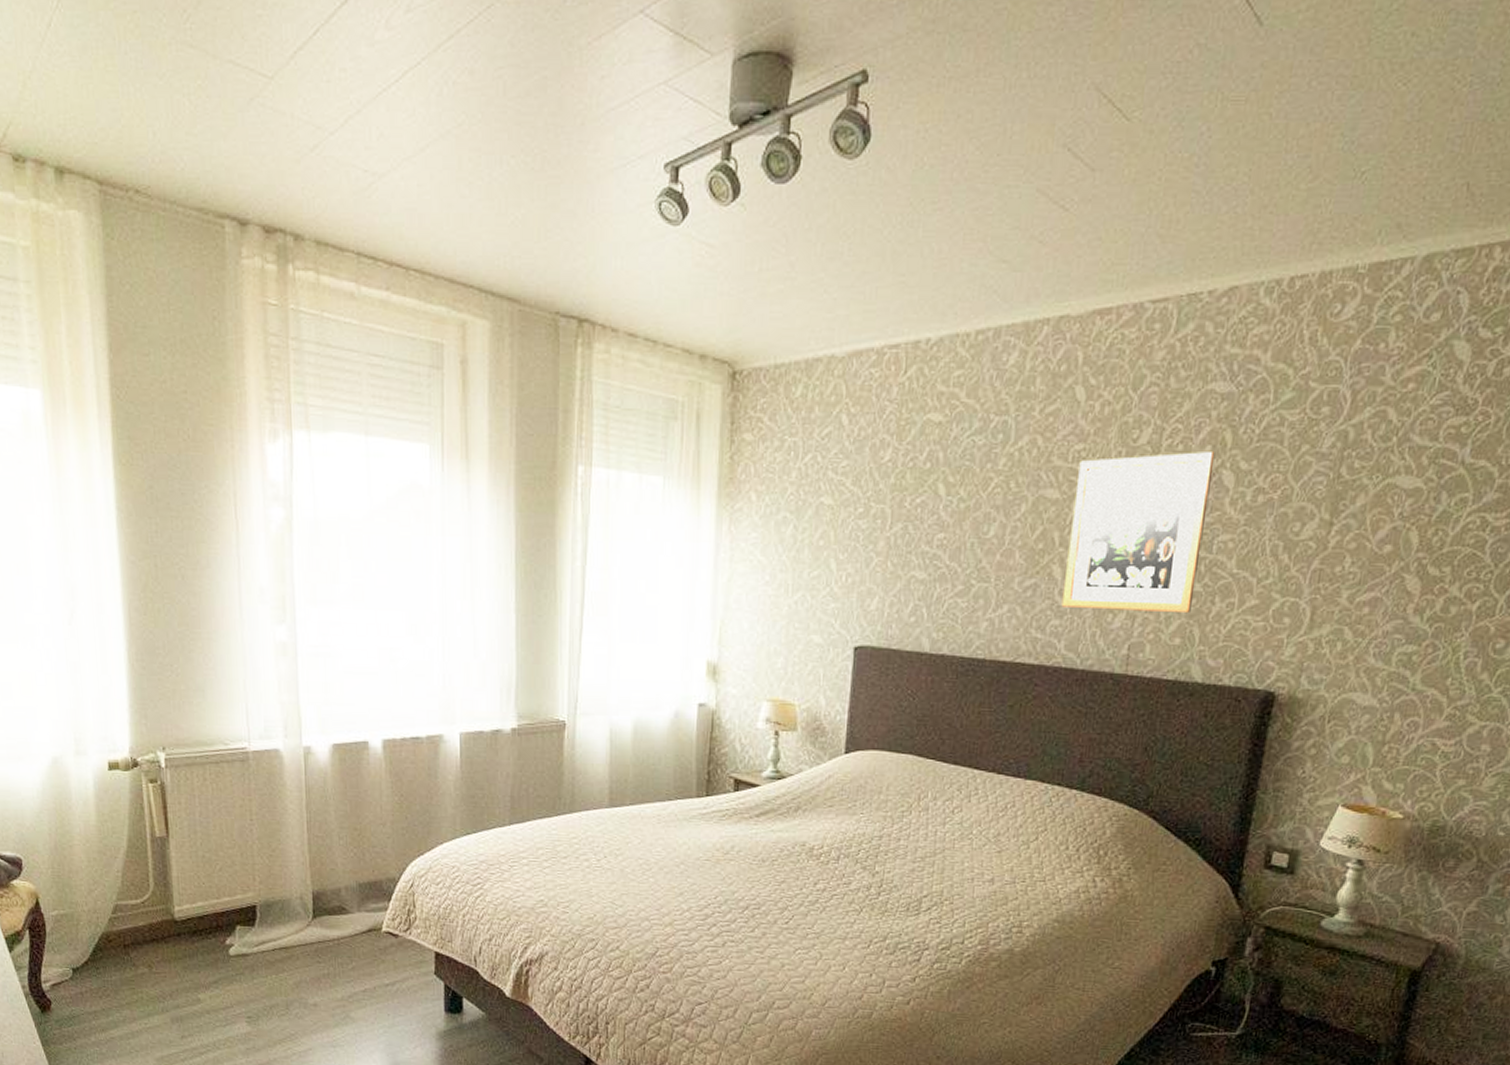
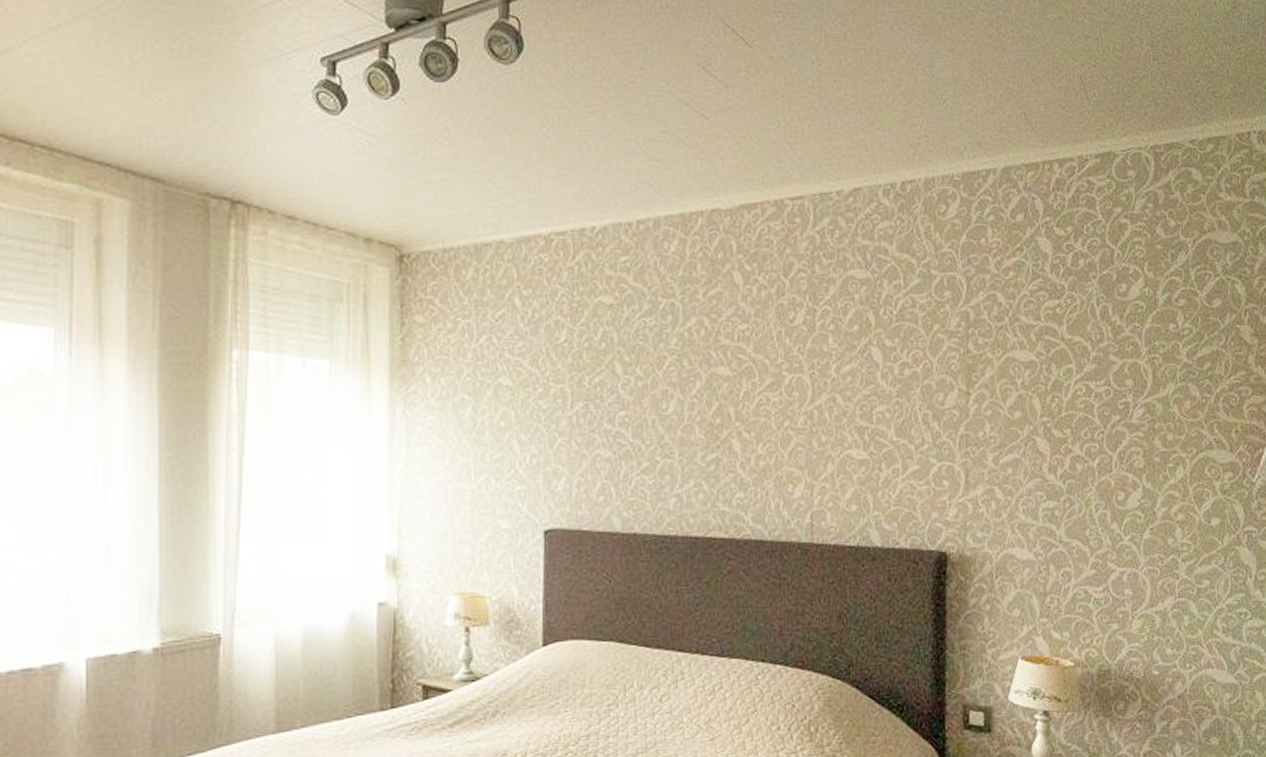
wall art: present [1061,450,1216,614] -> none [744,329,863,481]

